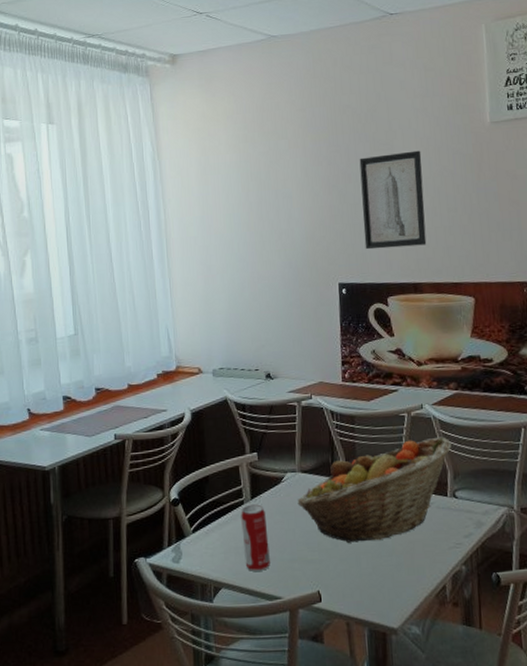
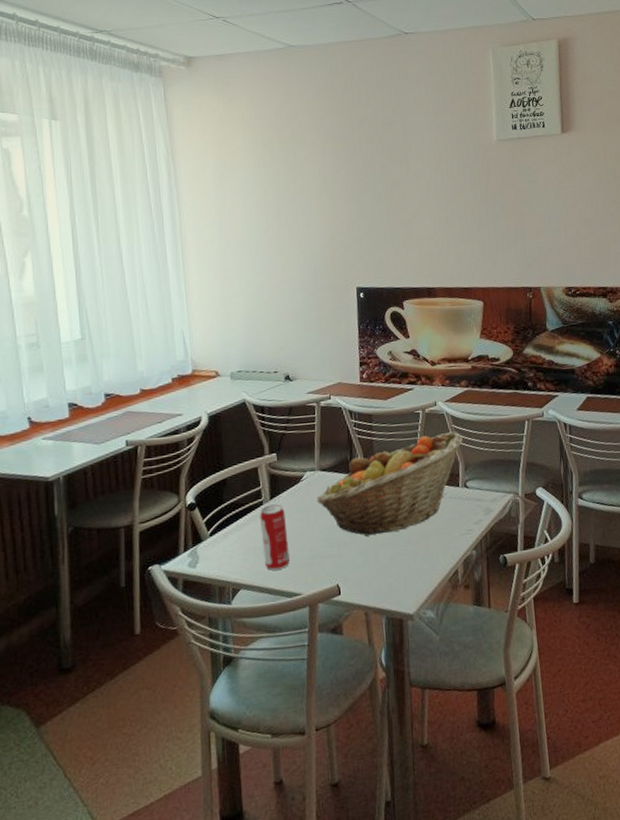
wall art: present [359,150,427,250] -> none [376,163,440,256]

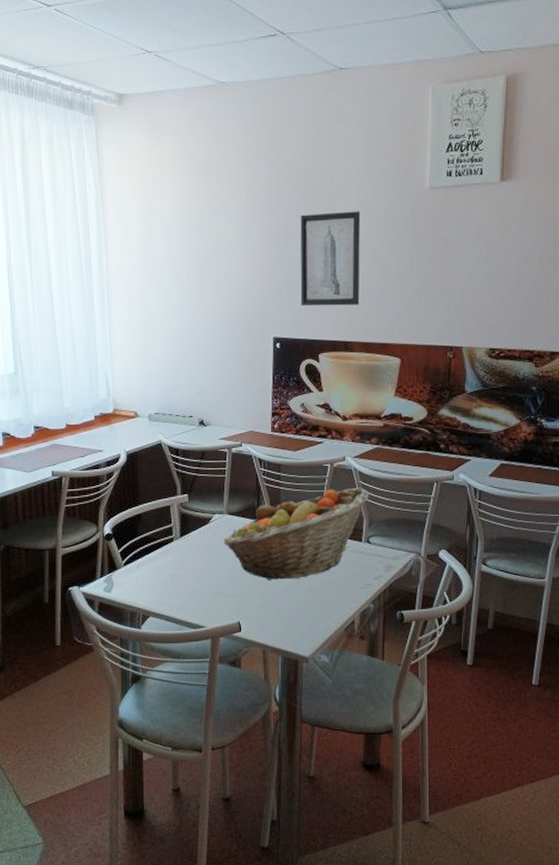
beverage can: present [260,504,290,570] -> none [170,542,195,602]
wall art: none [376,163,440,256] -> present [300,211,361,306]

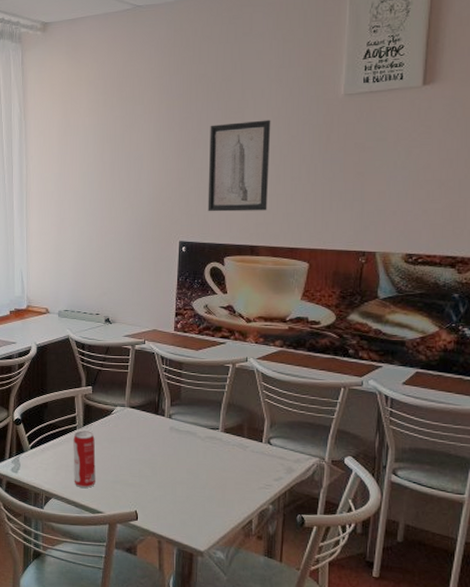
beverage can: none [170,542,195,602] -> present [73,430,96,488]
fruit basket: present [223,487,370,580] -> none [124,388,272,474]

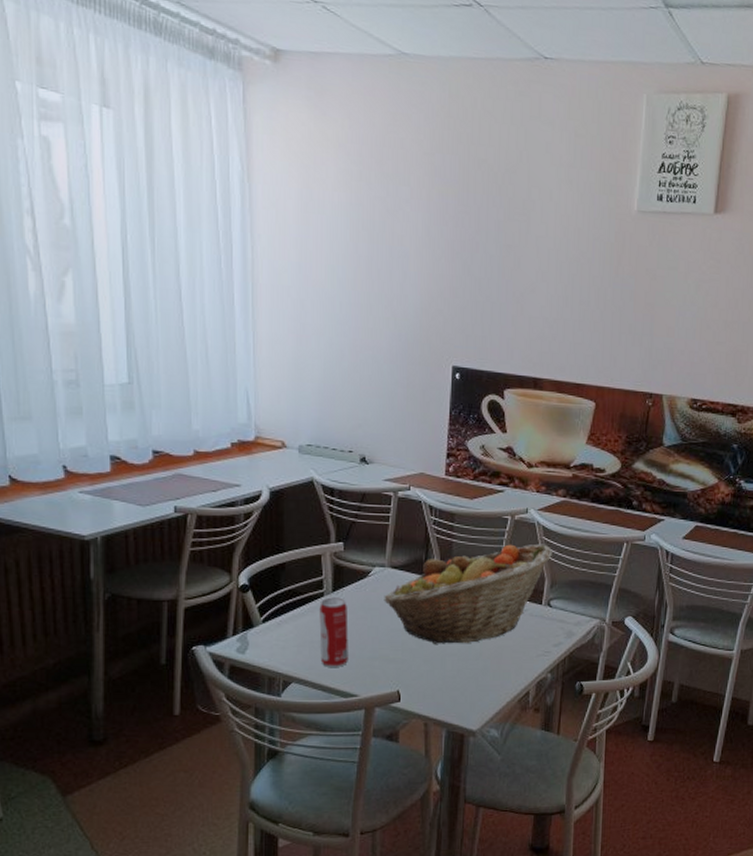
fruit basket: none [124,388,272,474] -> present [384,543,554,644]
wall art: present [207,120,271,212] -> none [486,225,560,338]

